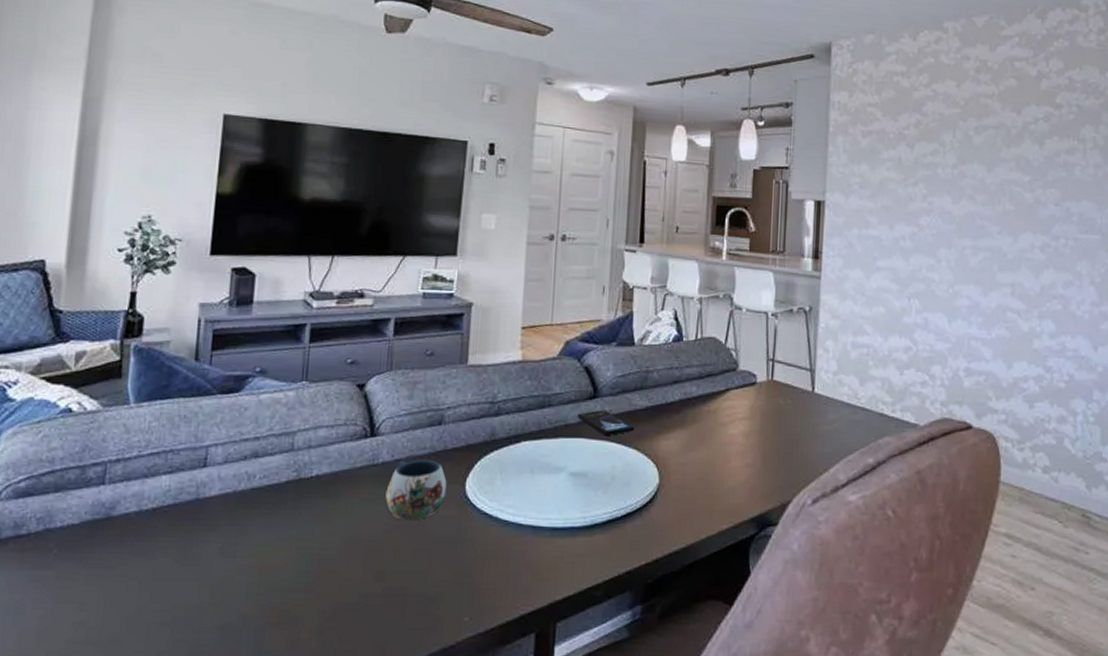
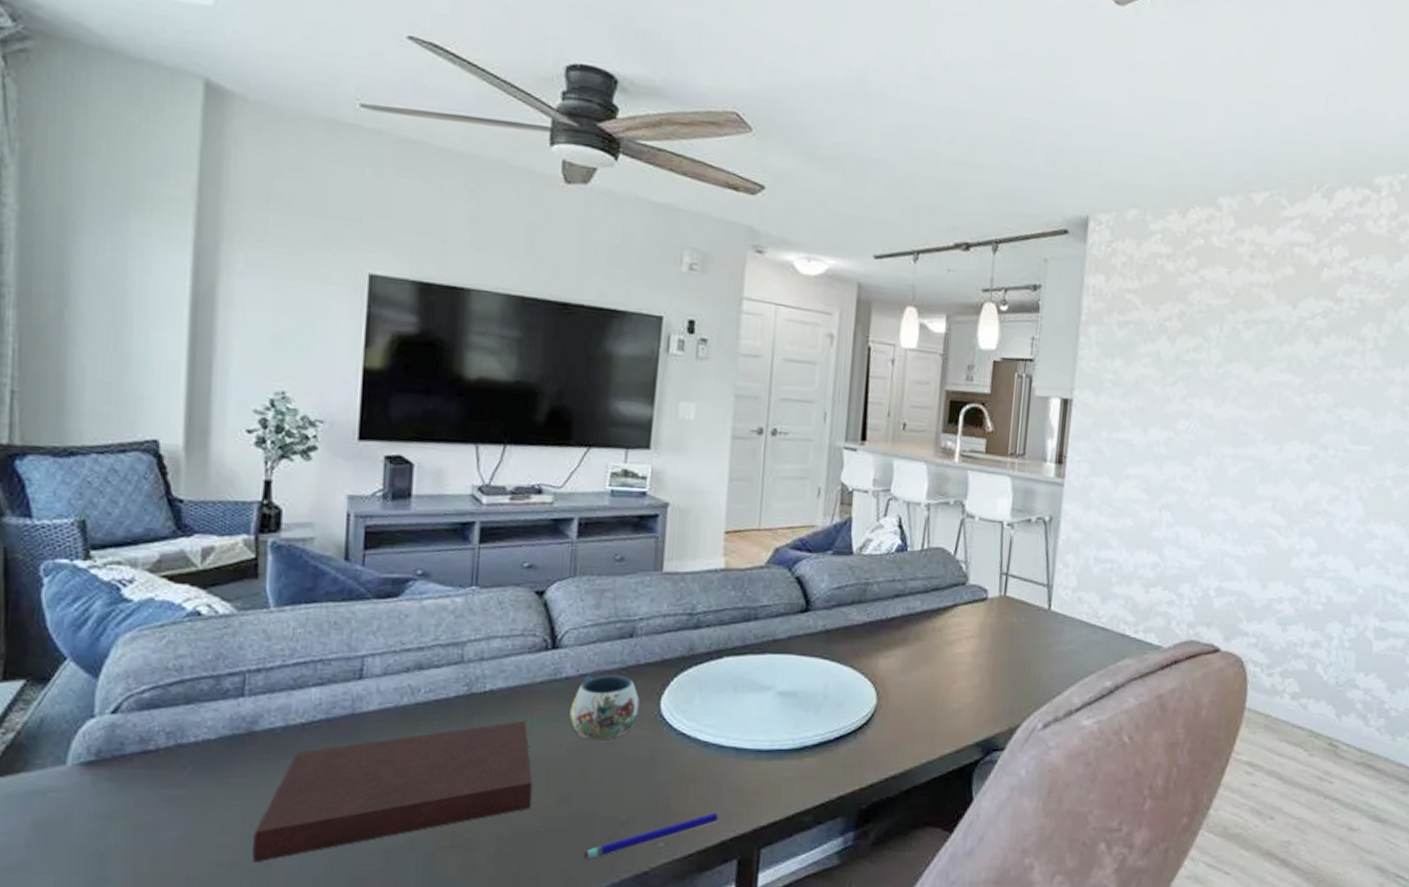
notebook: none [105,503,352,639] -> present [253,720,533,863]
pen: none [395,587,517,633] -> present [583,812,718,859]
smartphone: present [577,410,635,437] -> none [786,624,851,654]

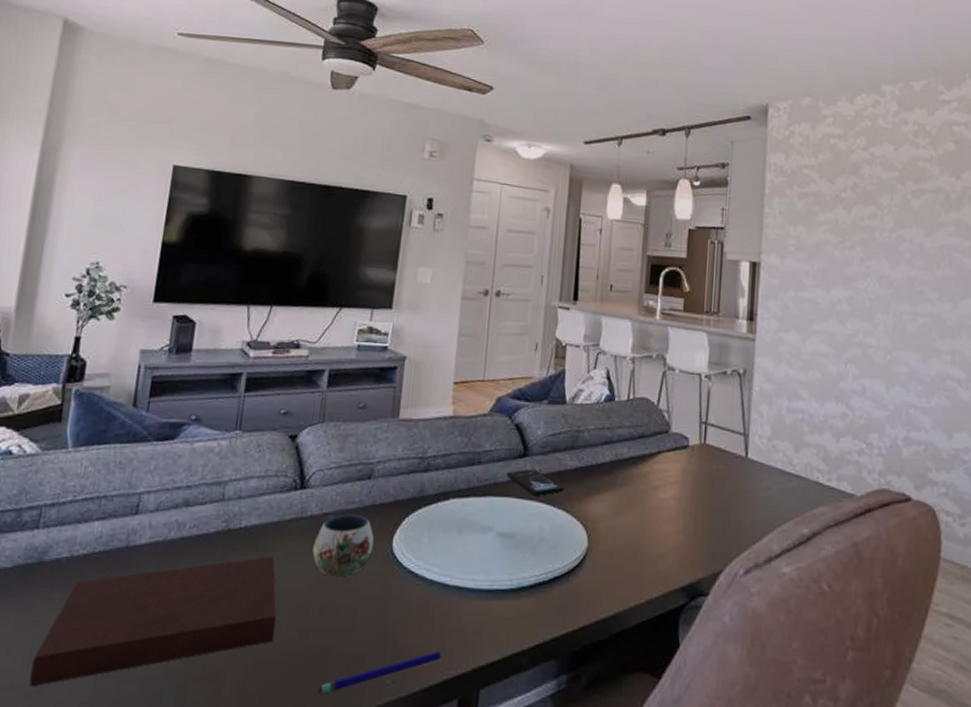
smartphone: none [786,624,851,654] -> present [506,469,564,497]

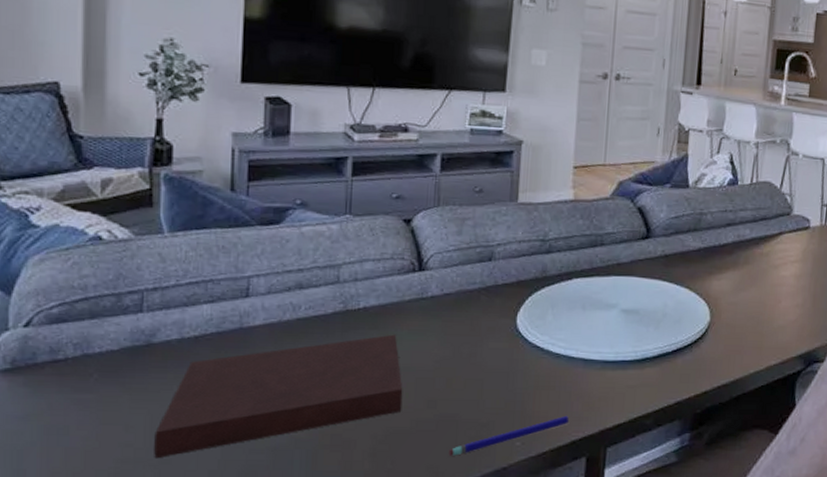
mug: present [312,514,374,577] -> none [435,294,498,352]
smartphone: present [506,469,564,497] -> none [629,250,687,276]

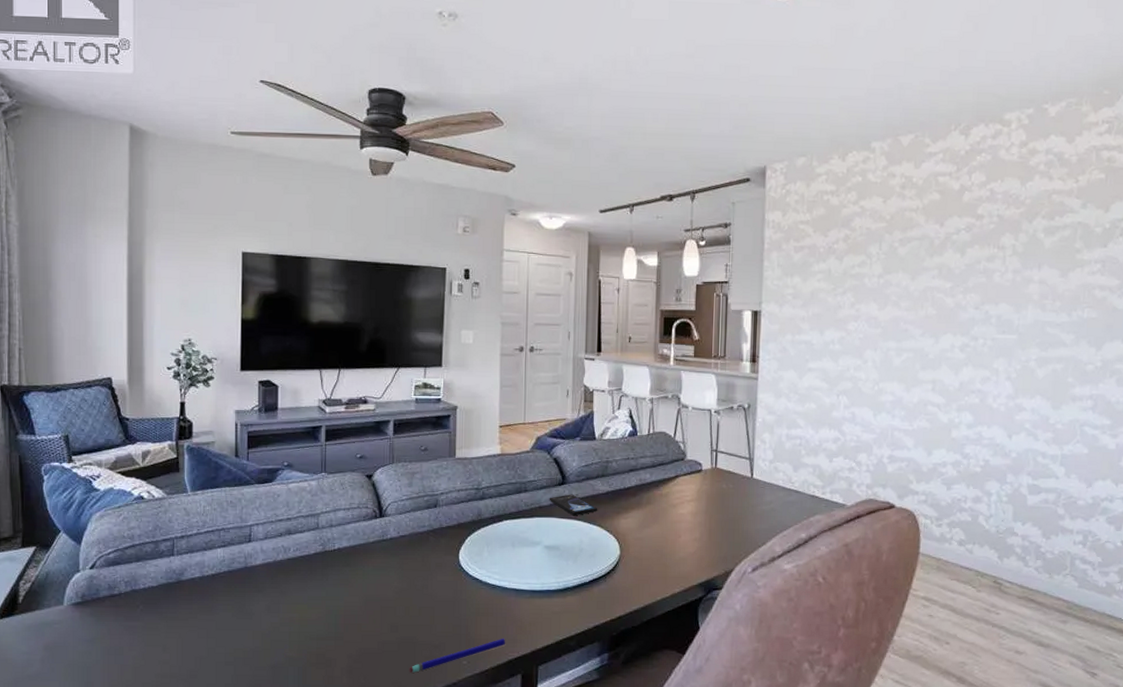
notebook: present [154,334,403,459] -> none [185,570,371,674]
smartphone: none [629,250,687,276] -> present [549,494,598,516]

